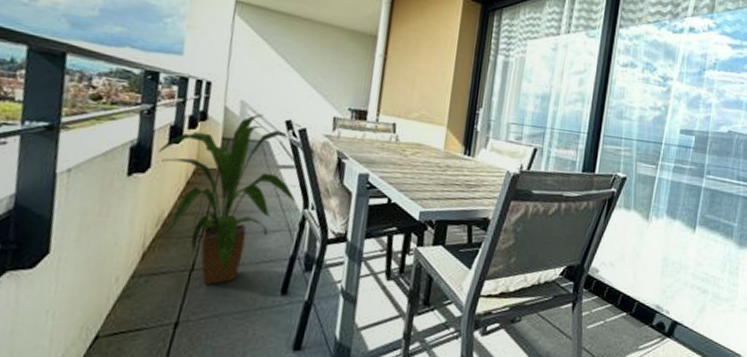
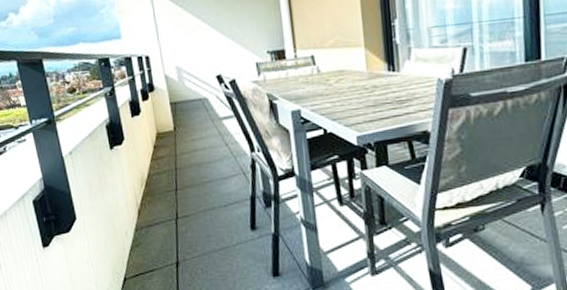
house plant: present [158,114,295,285] -> none [126,75,242,229]

